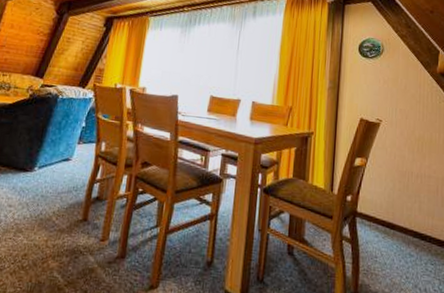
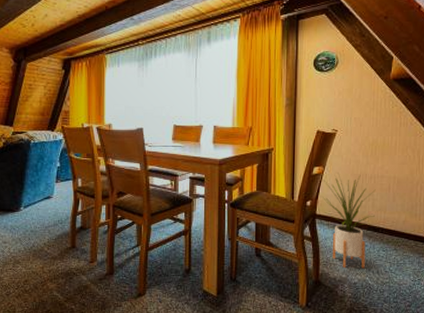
house plant: none [365,167,423,284] -> present [323,173,376,269]

